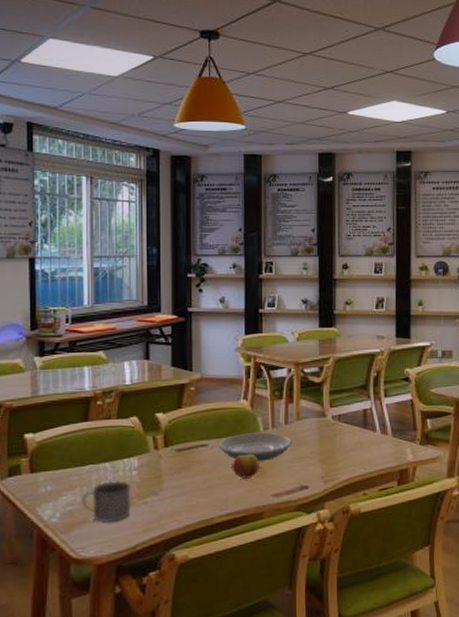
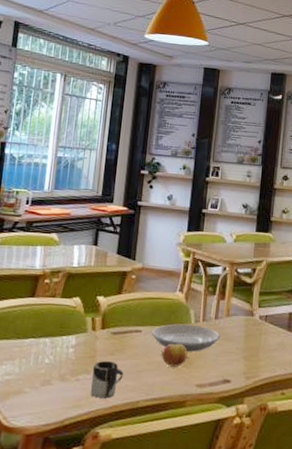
mug: present [82,481,131,522] -> none [19,356,66,395]
cup: none [161,480,194,519] -> present [91,361,124,398]

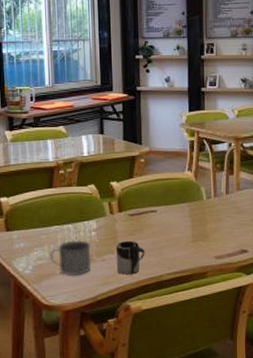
mug: none [19,356,66,395] -> present [50,240,91,275]
plate: present [151,323,220,352] -> none [166,201,233,226]
fruit: present [161,343,187,367] -> none [178,220,203,242]

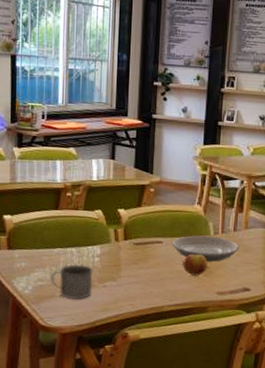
cup: present [116,241,145,275] -> none [118,269,147,303]
plate: none [166,201,233,226] -> present [172,235,239,262]
fruit: none [178,220,203,242] -> present [182,254,208,276]

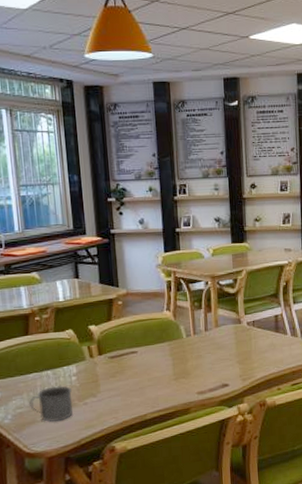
plate: present [172,235,239,262] -> none [146,338,213,364]
fruit: present [182,254,208,276] -> none [160,358,184,380]

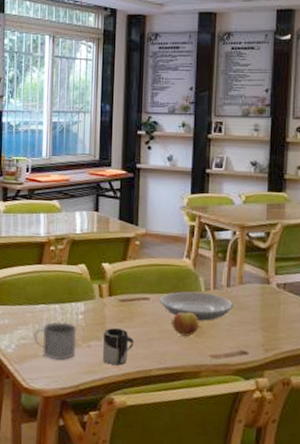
cup: none [98,383,128,417] -> present [103,328,134,366]
plate: none [146,338,213,364] -> present [160,291,234,321]
fruit: none [160,358,184,380] -> present [172,312,199,337]

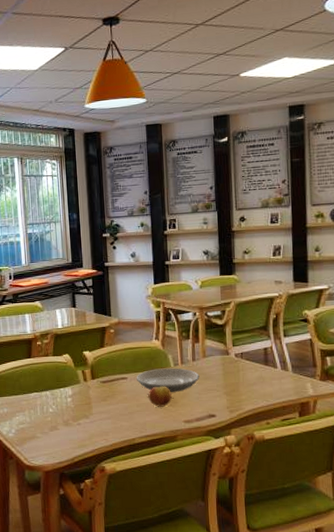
mug: present [34,322,77,360] -> none [30,406,68,438]
cup: present [103,328,134,366] -> none [91,406,117,438]

